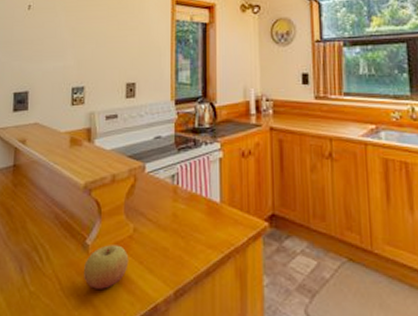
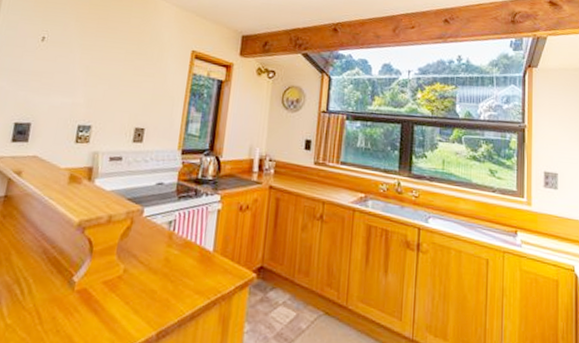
apple: present [84,245,129,289] -> none [65,283,116,326]

